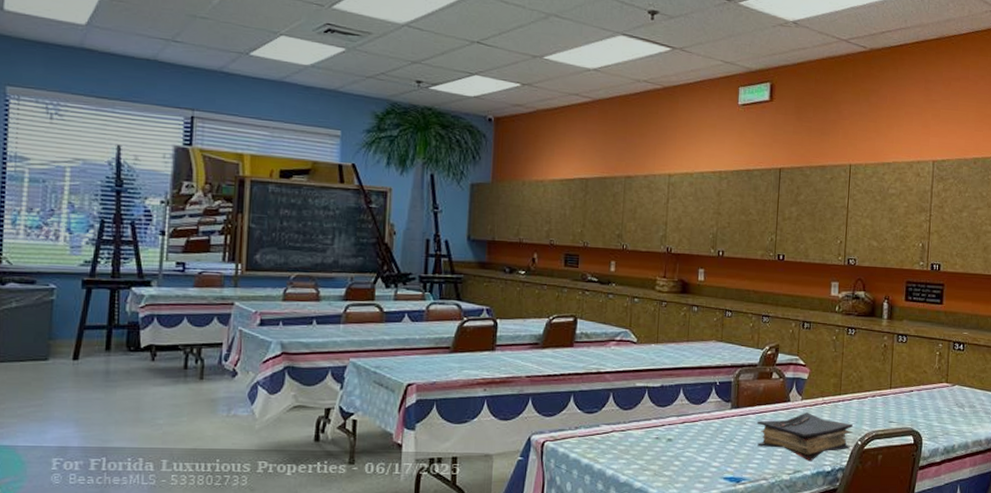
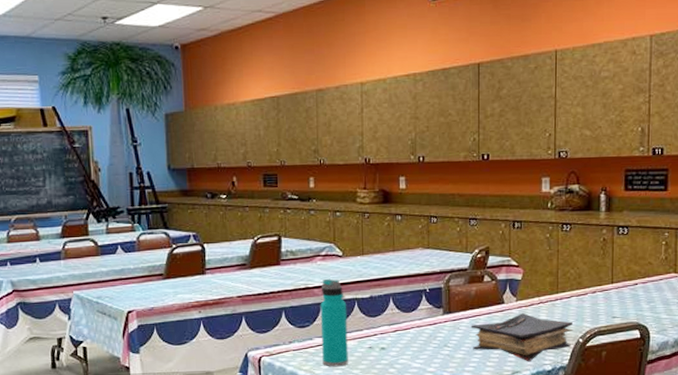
water bottle: none [608,364,637,456] -> present [320,278,348,367]

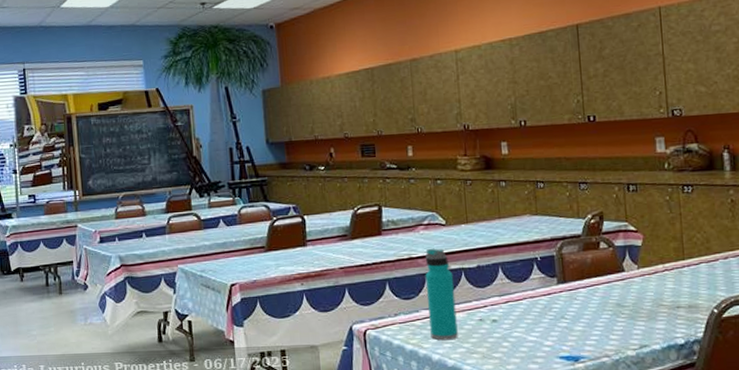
book: present [470,312,574,362] -> none [589,281,706,335]

